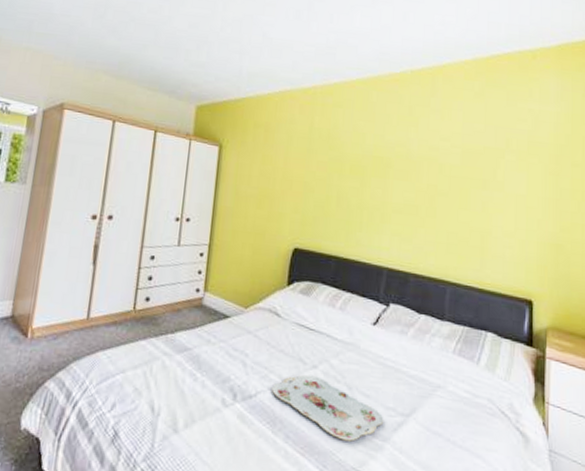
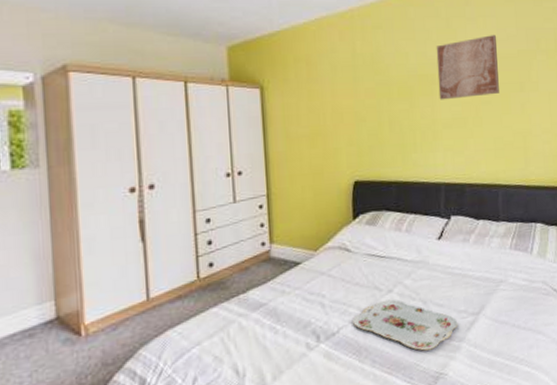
wall art: none [392,128,462,188] -> present [436,35,499,100]

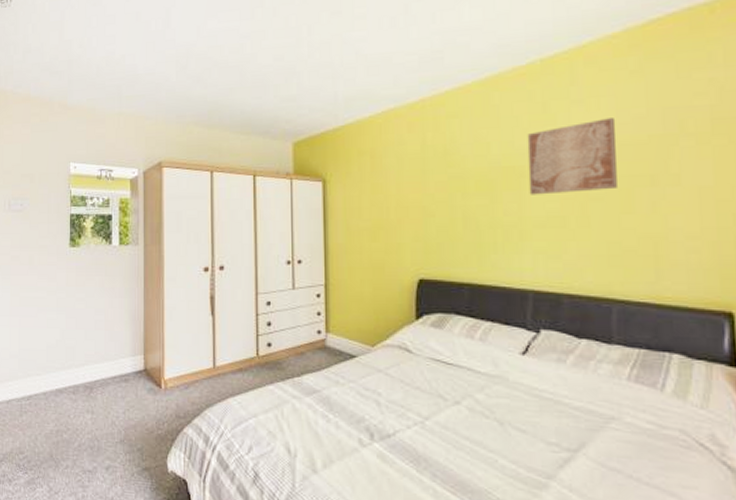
serving tray: present [353,299,458,351] -> none [412,411,547,480]

